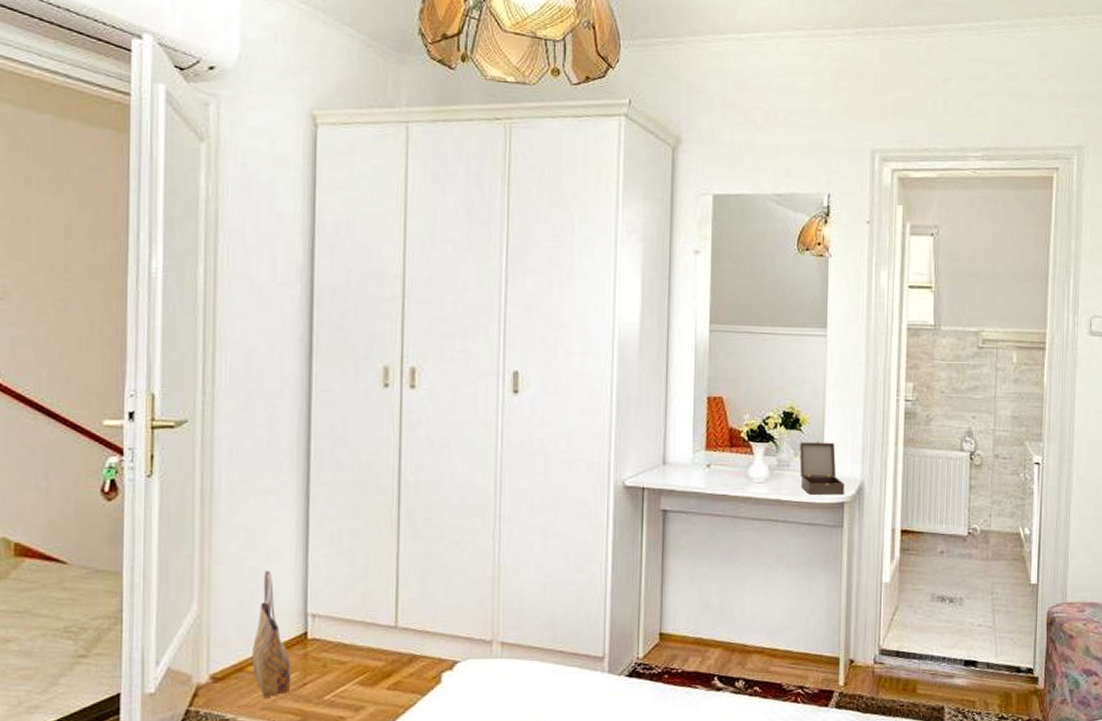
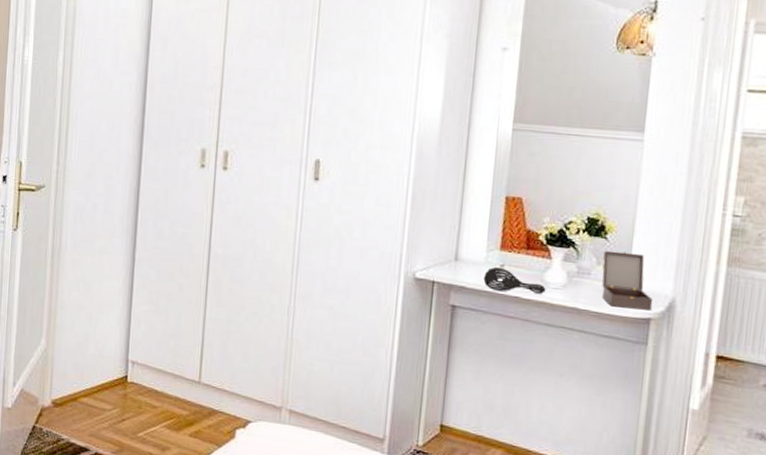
tote bag: present [252,570,291,697] -> none [84,318,114,426]
hairbrush: none [692,467,750,492] -> present [483,266,546,294]

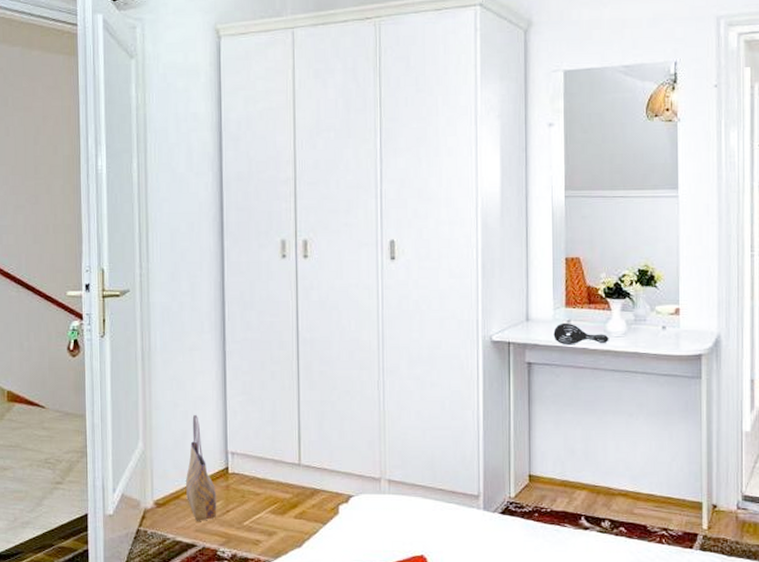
tote bag: none [84,318,114,426] -> present [186,414,217,521]
jewelry box: present [602,250,652,311] -> none [656,297,701,348]

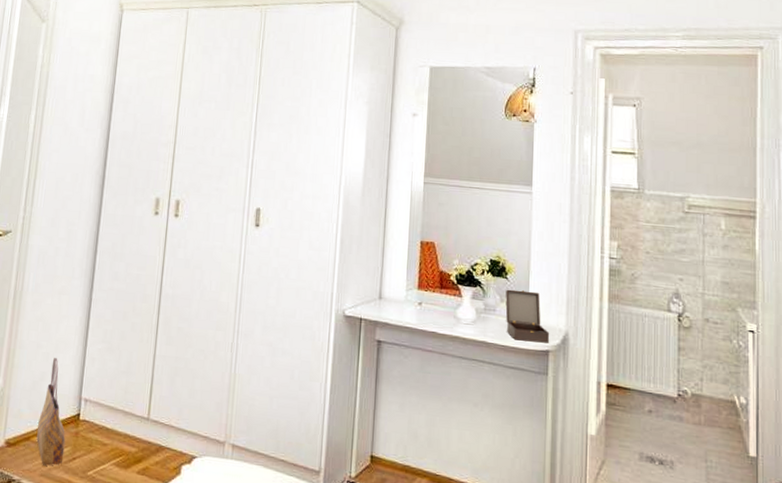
hairbrush: present [553,322,609,345] -> none [404,304,458,329]
jewelry box: none [656,297,701,348] -> present [505,289,549,343]

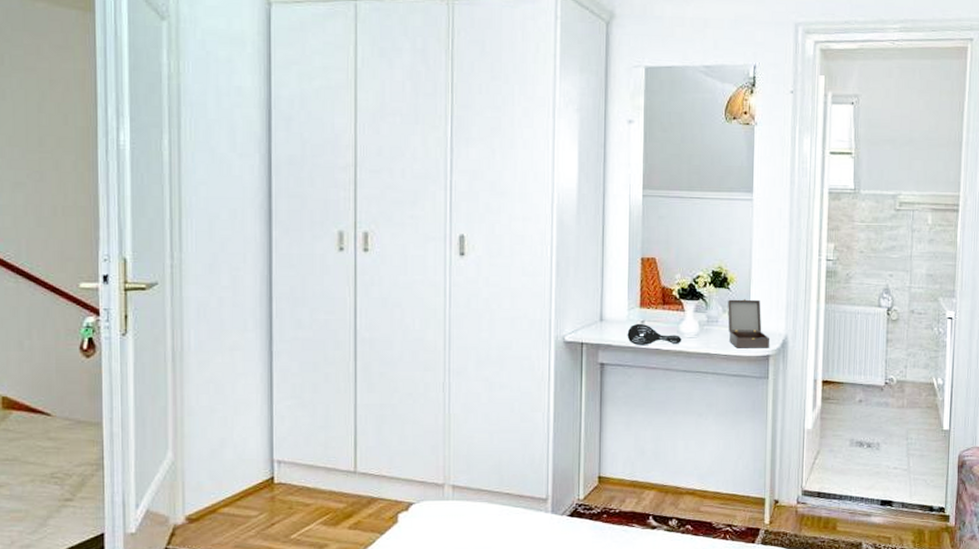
tote bag: present [36,357,66,466] -> none [224,420,260,536]
hairbrush: none [404,304,458,329] -> present [627,323,682,346]

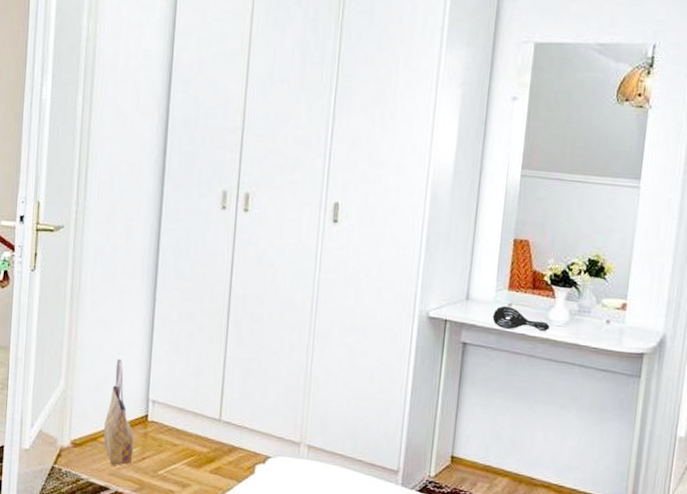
tote bag: none [224,420,260,536] -> present [103,358,134,465]
jewelry box: present [727,299,769,348] -> none [601,290,645,346]

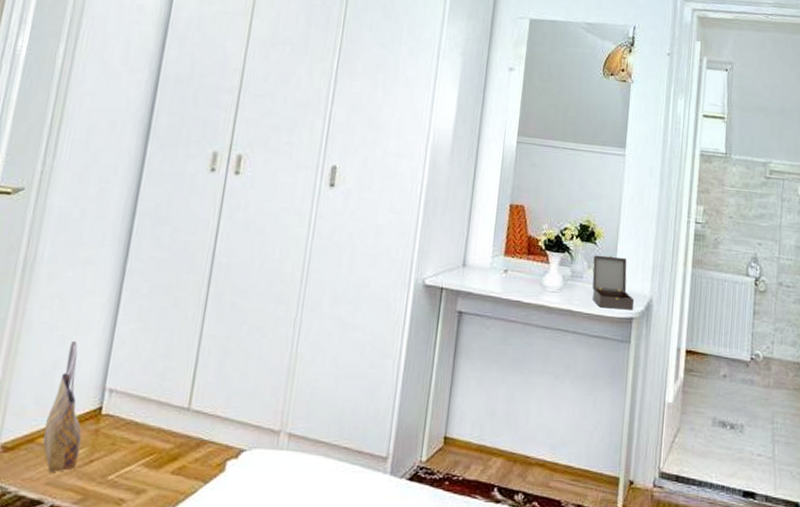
hairbrush: present [492,305,550,331] -> none [488,272,544,297]
jewelry box: none [601,290,645,346] -> present [592,255,634,310]

